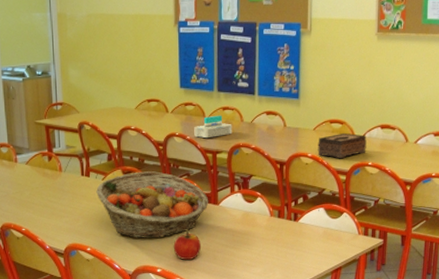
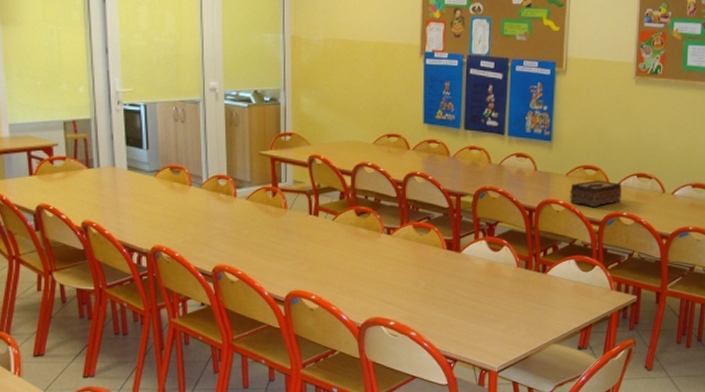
fruit basket: present [96,171,209,239] -> none [325,213,451,287]
apple: present [173,231,201,260] -> none [409,281,439,312]
tissue box: present [194,115,232,139] -> none [437,155,479,180]

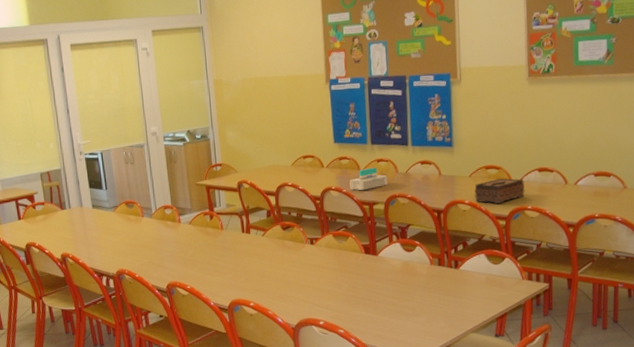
tissue box: none [437,155,479,180] -> present [350,167,388,191]

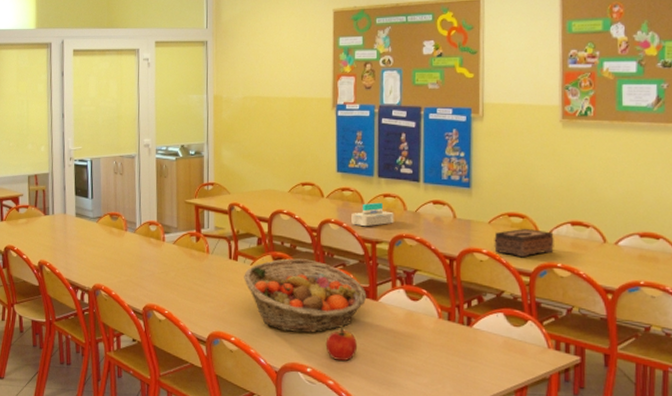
fruit basket: none [257,225,368,292] -> present [244,258,367,333]
apple: none [334,283,362,311] -> present [325,328,357,361]

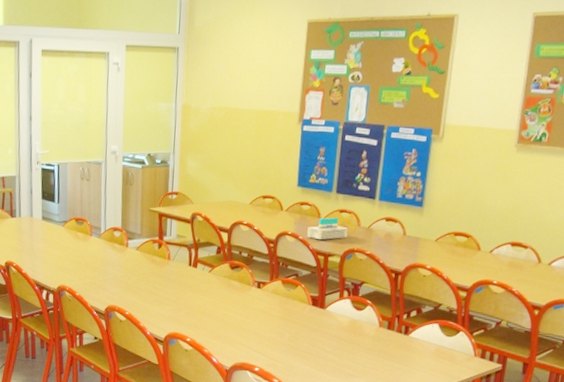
fruit basket: present [244,258,367,333] -> none [202,267,316,337]
apple: present [325,328,357,361] -> none [273,333,303,362]
tissue box: present [494,228,554,257] -> none [438,247,494,274]

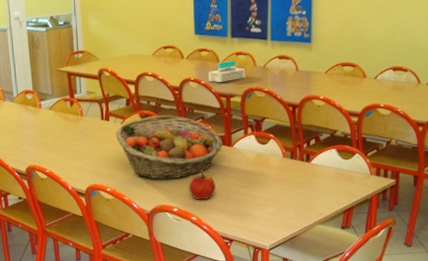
fruit basket: none [202,267,316,337] -> present [115,115,223,179]
apple: none [273,333,303,362] -> present [189,172,215,200]

